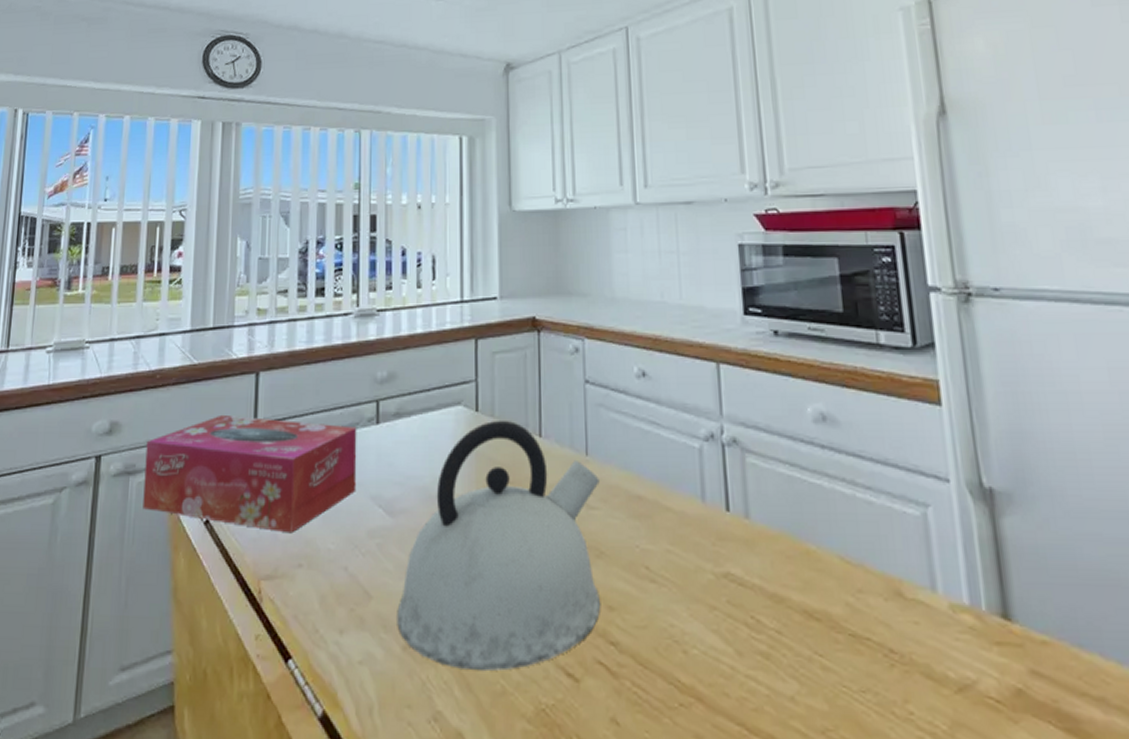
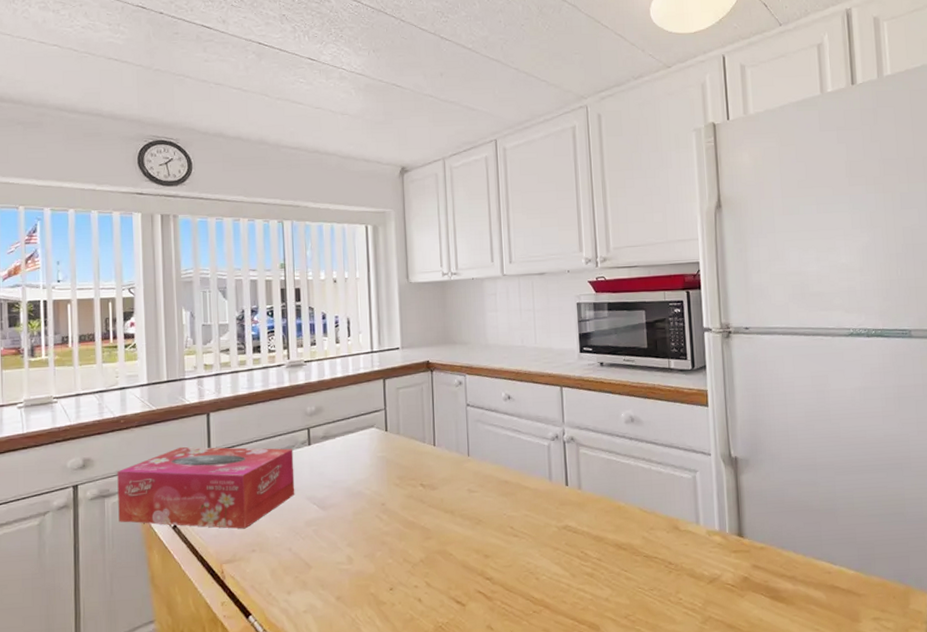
kettle: present [397,420,601,672] -> none [331,436,480,608]

